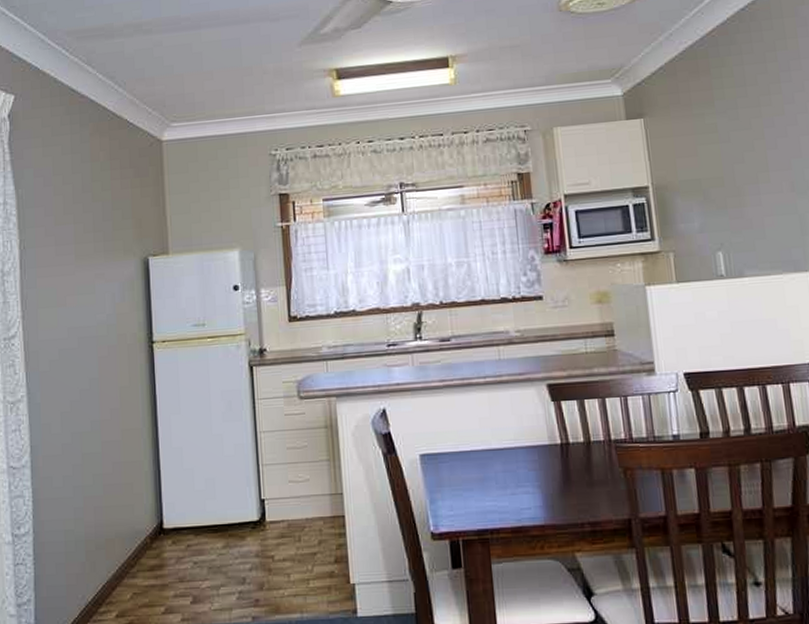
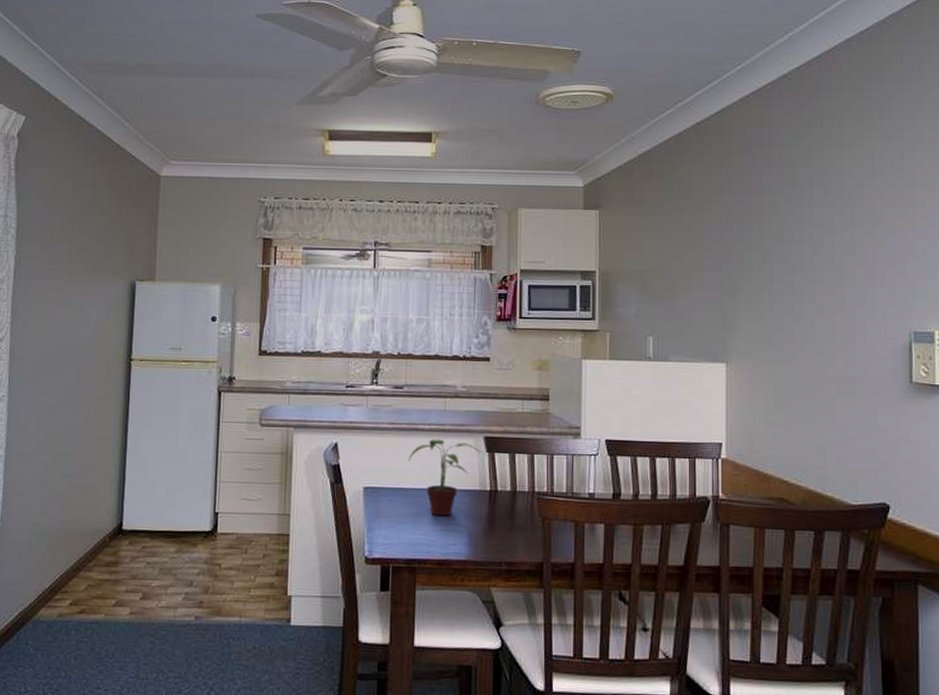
potted plant: none [465,392,545,479] -> present [407,439,481,516]

